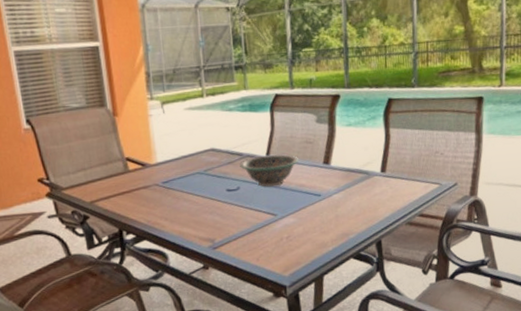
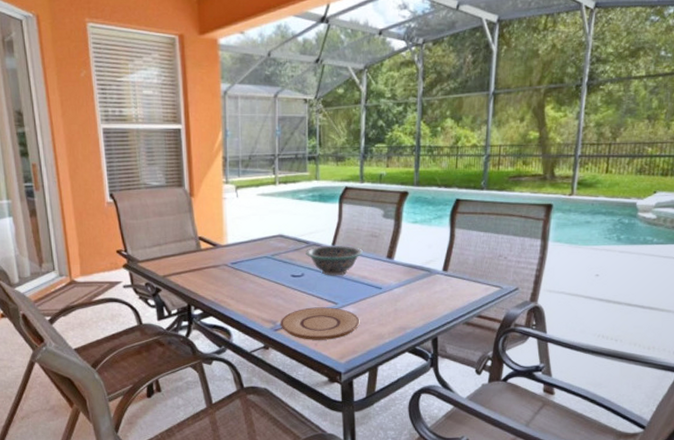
plate: none [219,219,302,256] -> present [281,307,360,340]

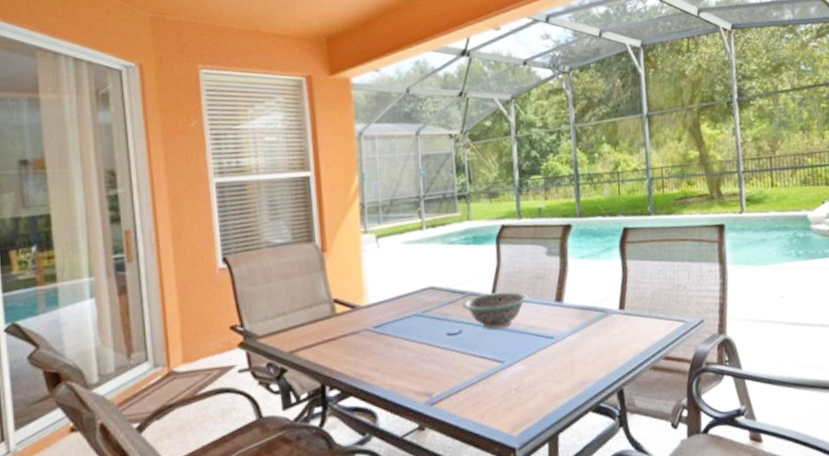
plate: present [281,307,360,340] -> none [437,367,533,412]

